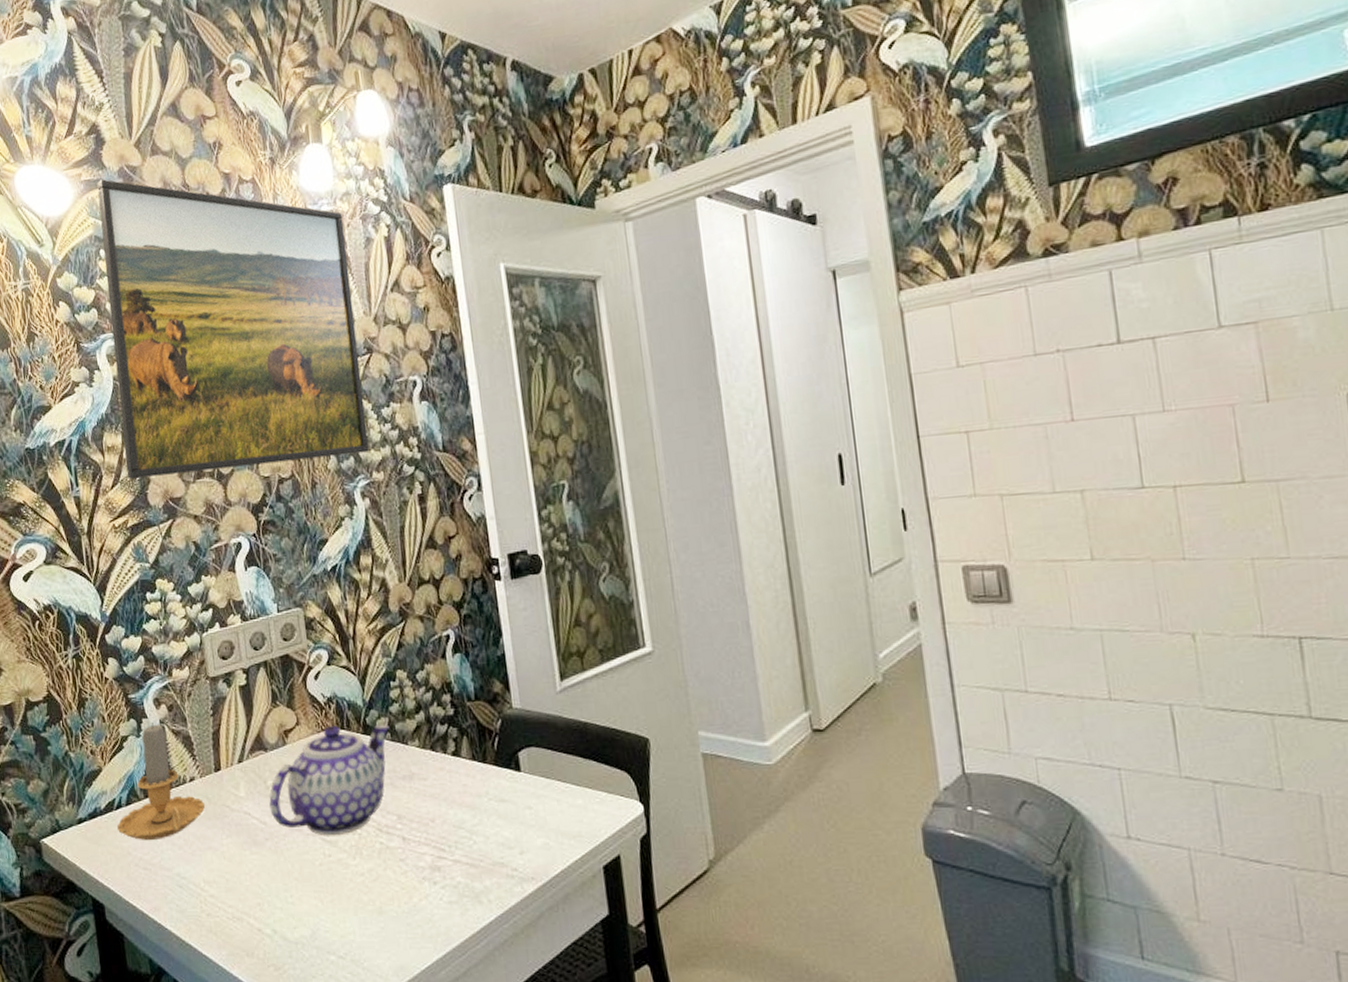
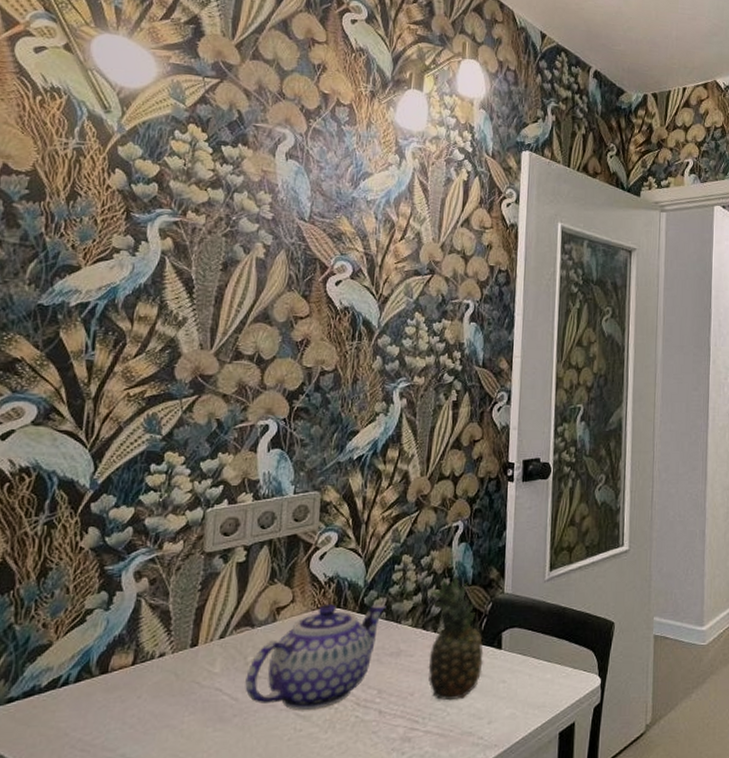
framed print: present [97,179,369,479] -> none [155,67,429,359]
candle: present [117,723,205,840] -> none [57,596,171,720]
fruit: none [432,689,504,828] -> present [428,575,484,701]

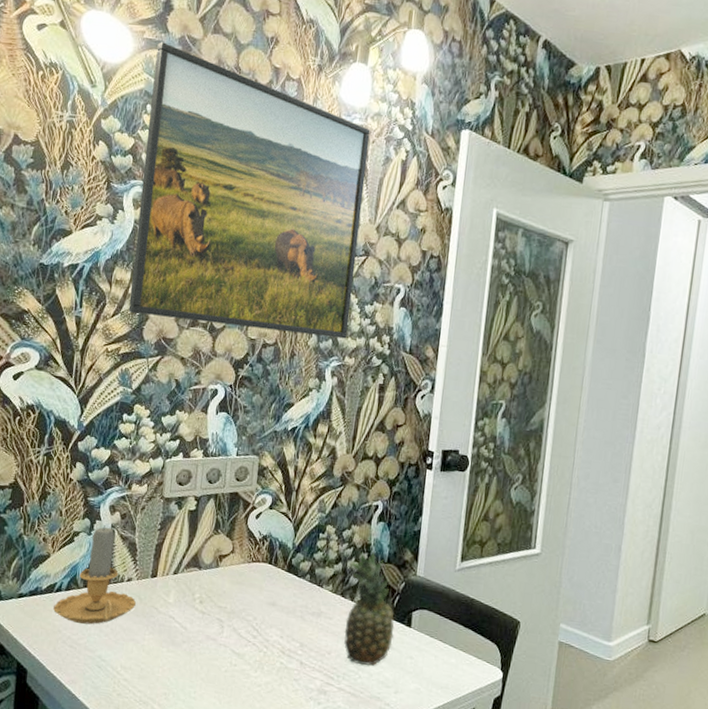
candle: none [57,596,171,720] -> present [53,525,136,625]
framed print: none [155,67,429,359] -> present [128,42,371,339]
teapot: present [245,603,386,711] -> none [192,558,311,650]

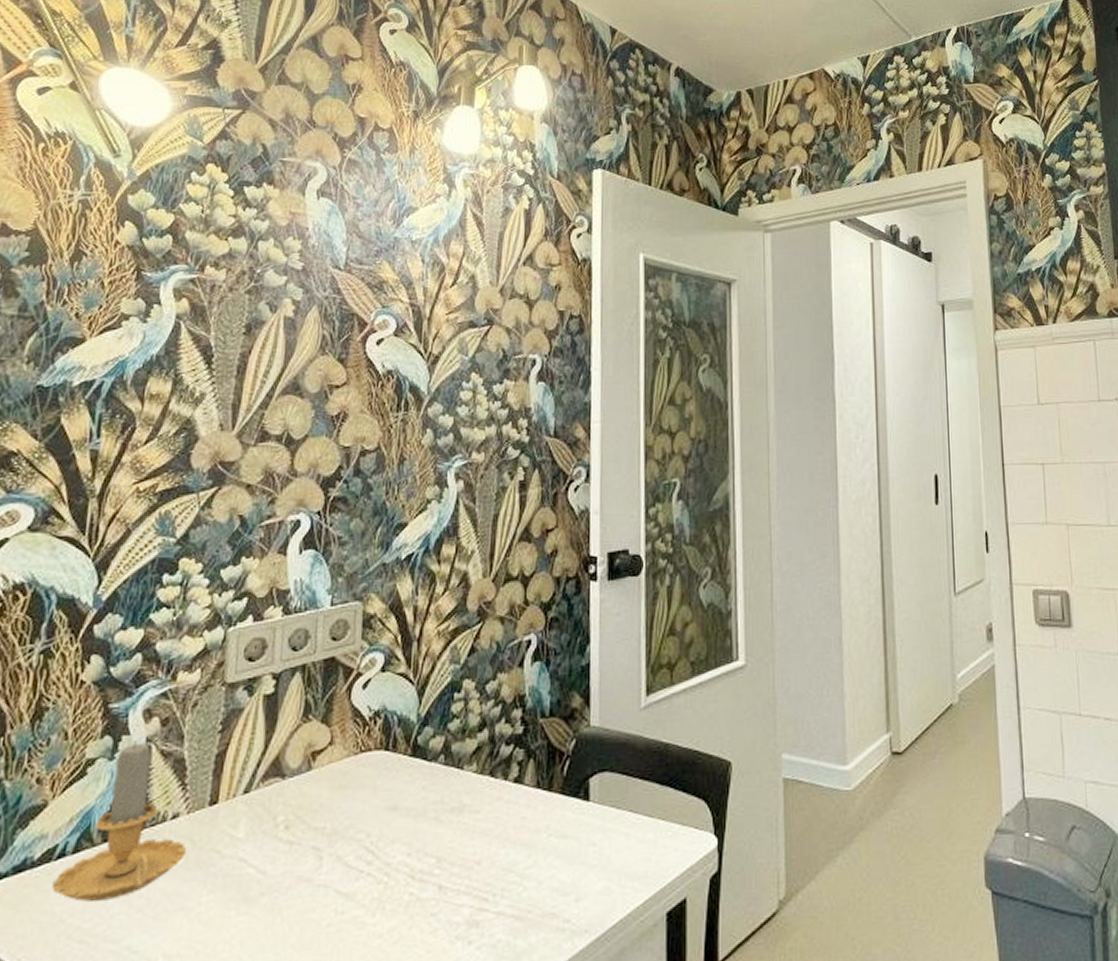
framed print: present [128,42,371,339] -> none [169,98,483,435]
fruit: present [344,551,395,666] -> none [498,704,568,871]

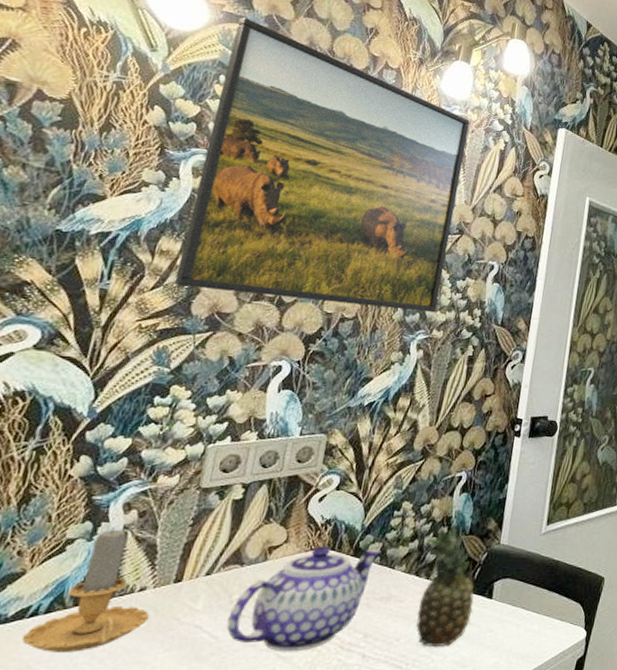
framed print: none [169,98,483,435] -> present [174,17,470,313]
teapot: none [274,745,445,887] -> present [226,545,382,652]
fruit: none [498,704,568,871] -> present [416,524,474,648]

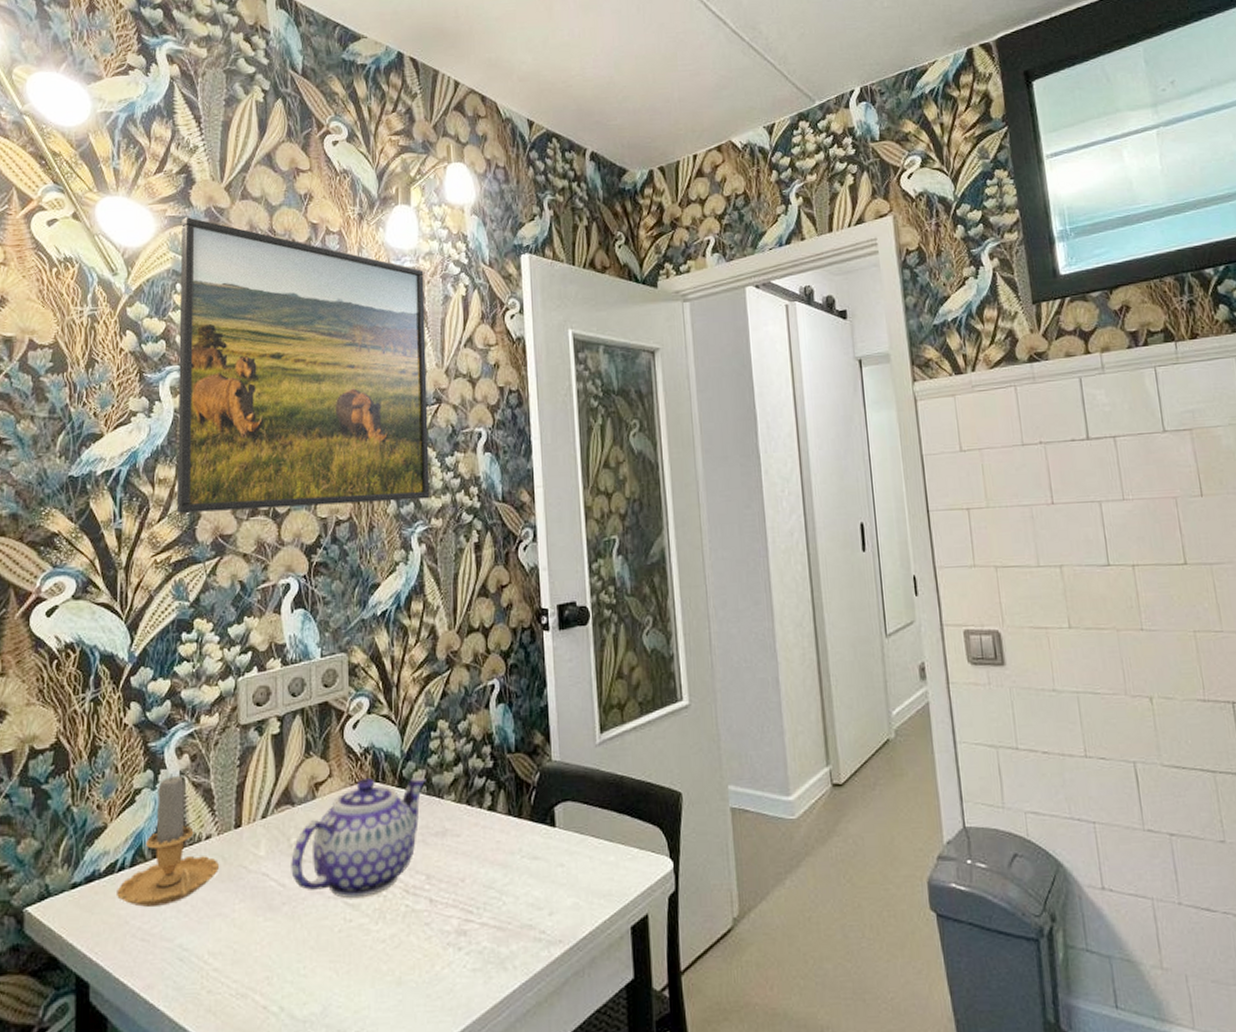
fruit: present [416,524,474,648] -> none [471,741,538,888]

